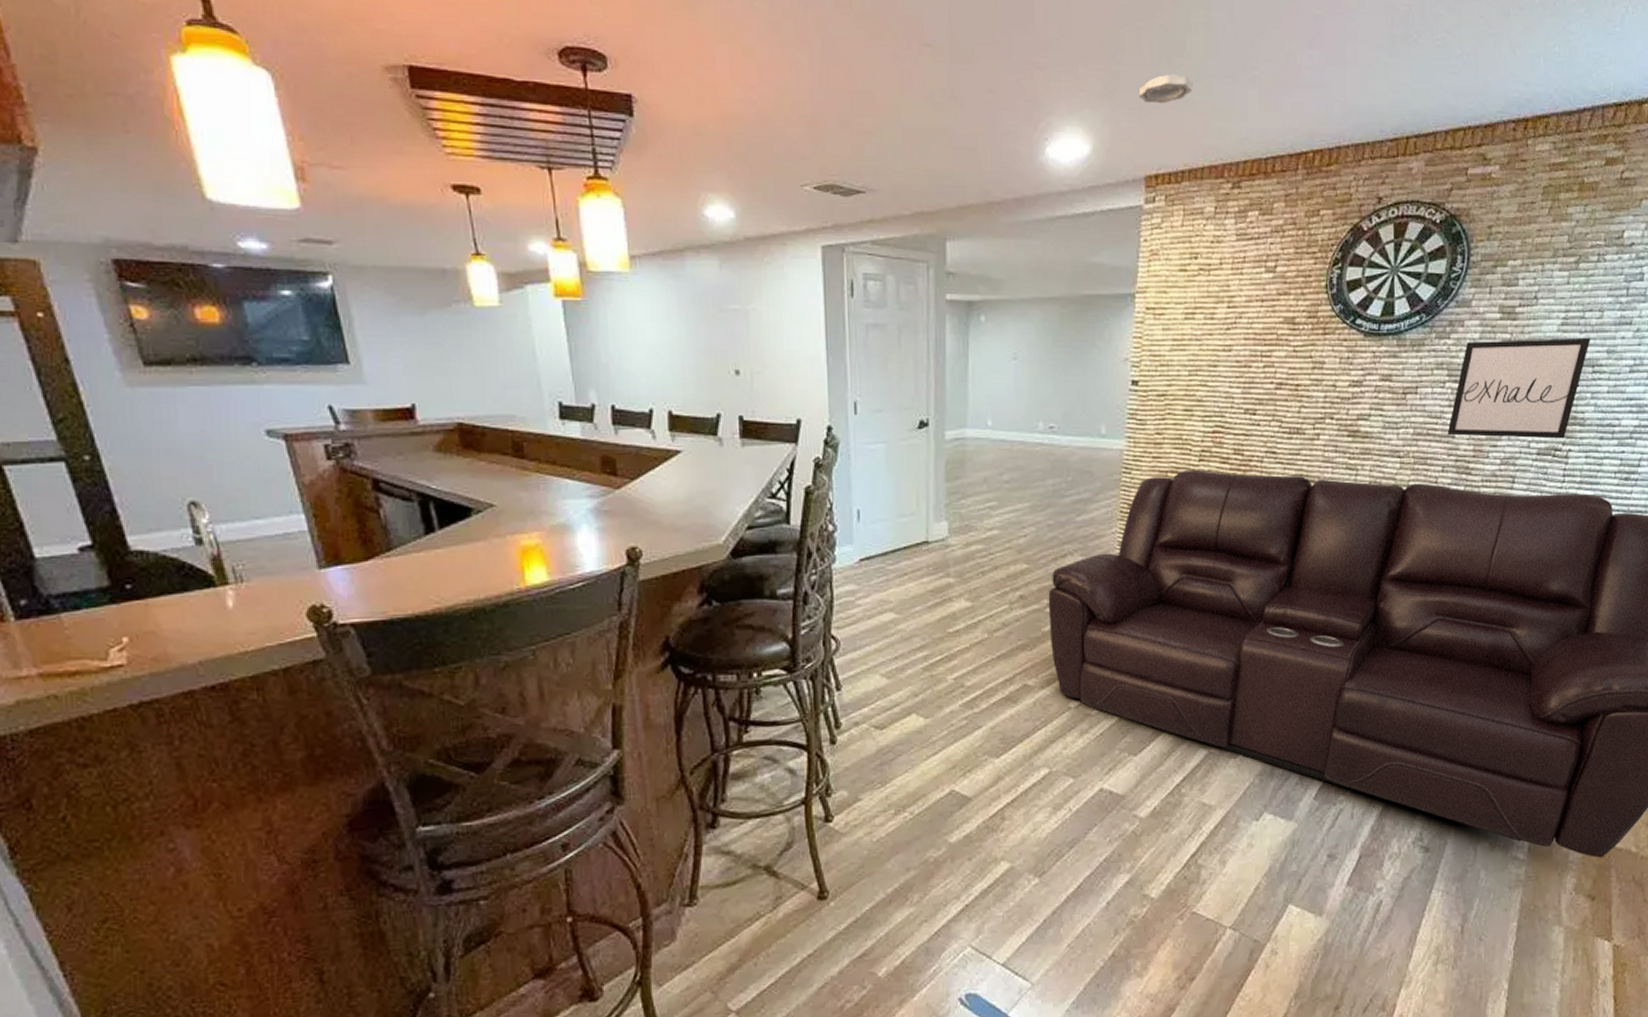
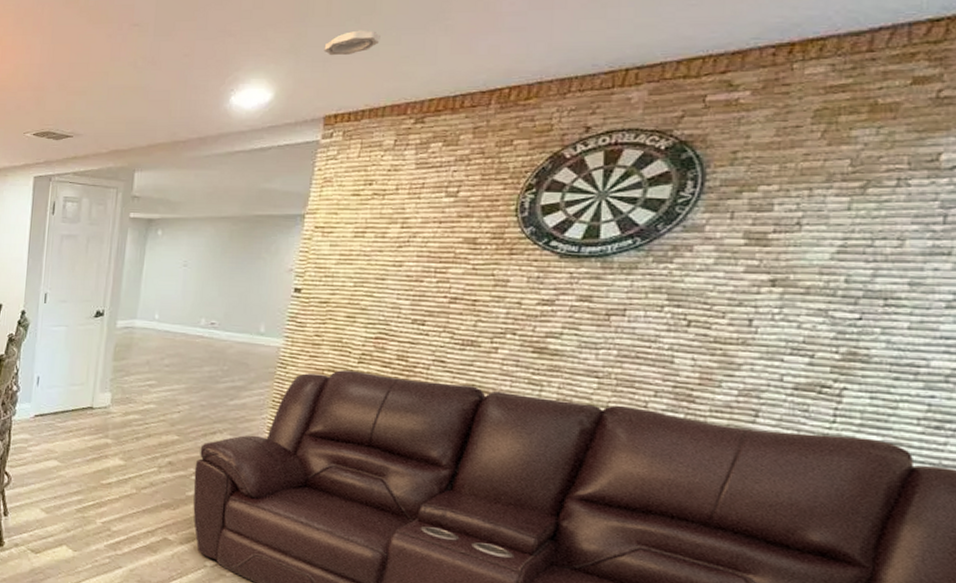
wall art: present [1447,337,1591,439] -> none [663,266,882,375]

